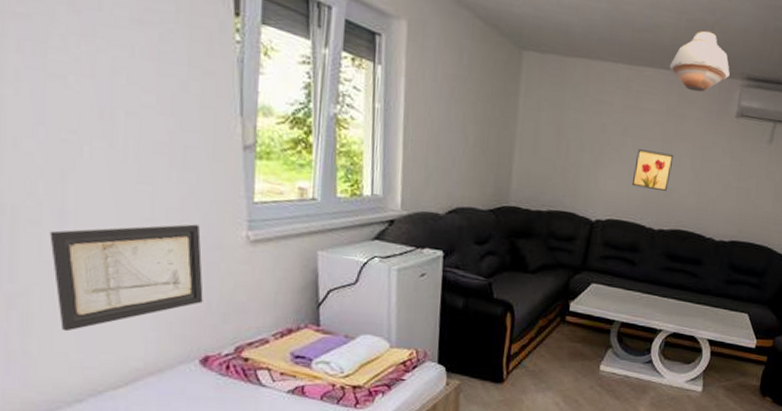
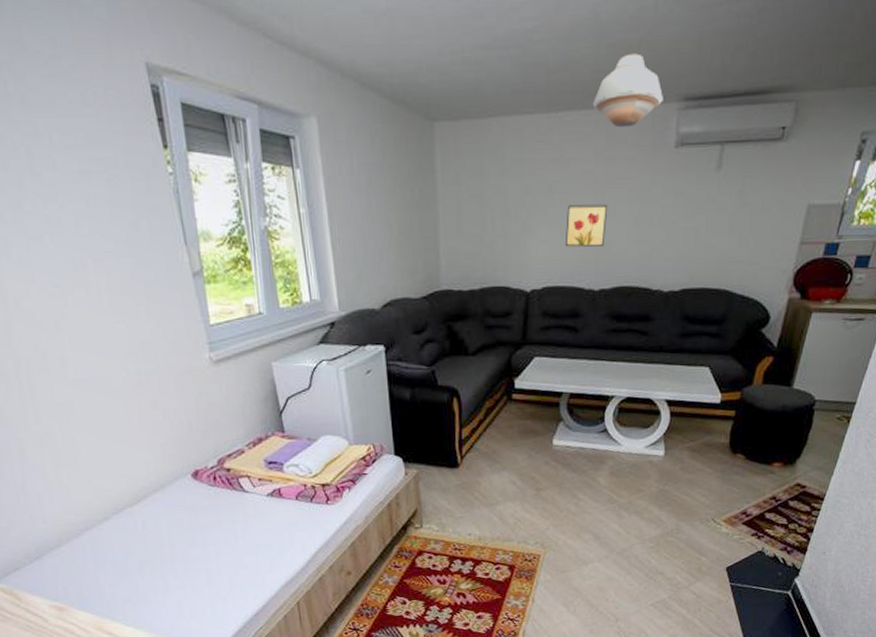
wall art: present [49,224,204,332] -> none [57,353,185,462]

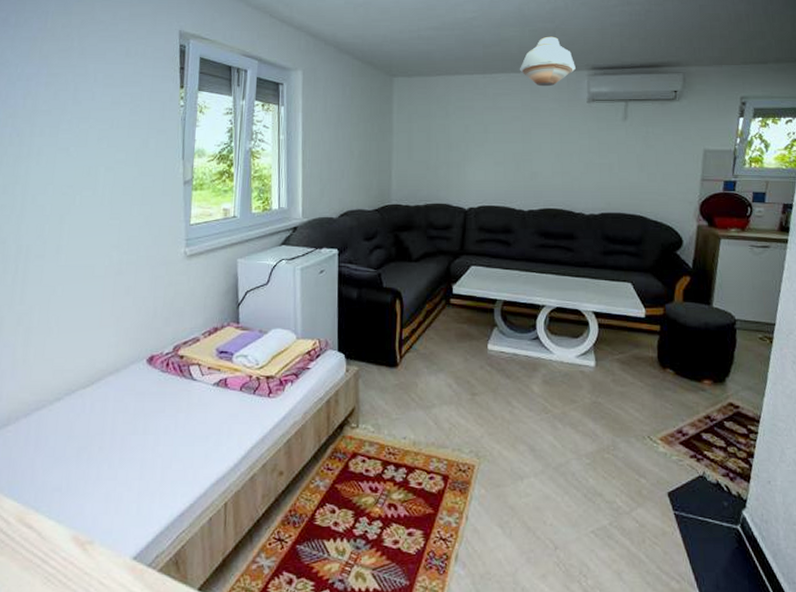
wall art: present [565,204,608,247] -> none [498,142,534,175]

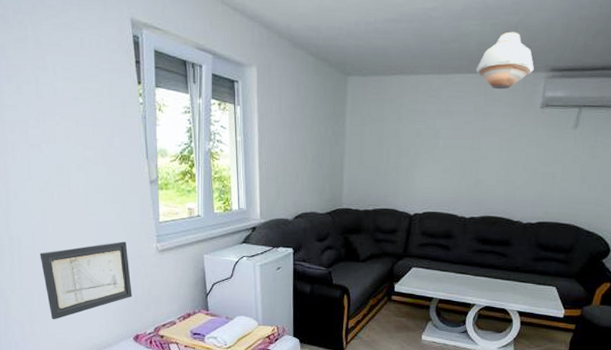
wall art: none [49,247,152,341] -> present [39,241,132,320]

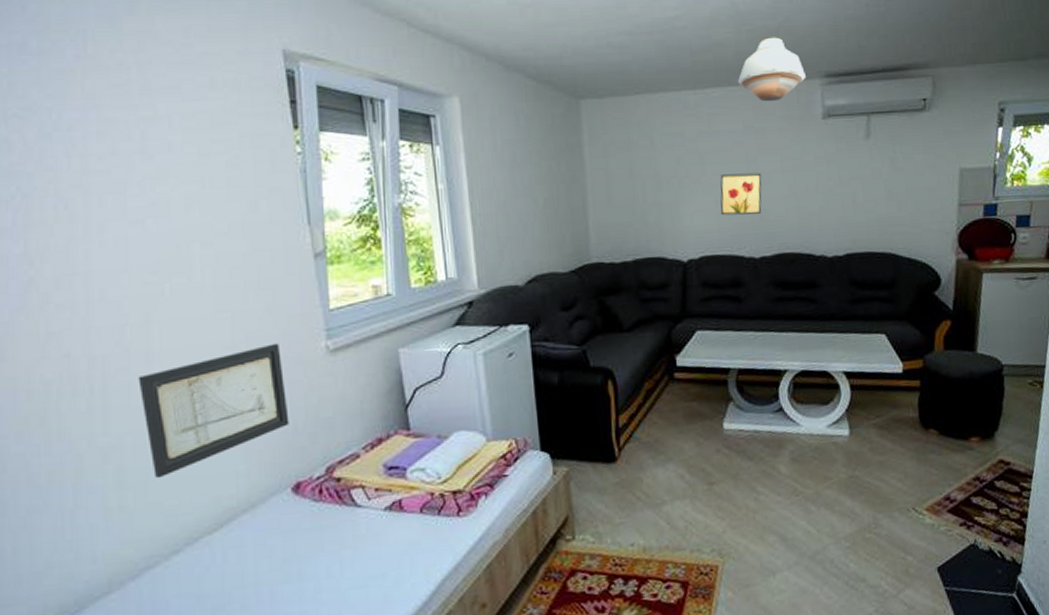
wall art: none [444,148,482,183] -> present [720,173,762,216]

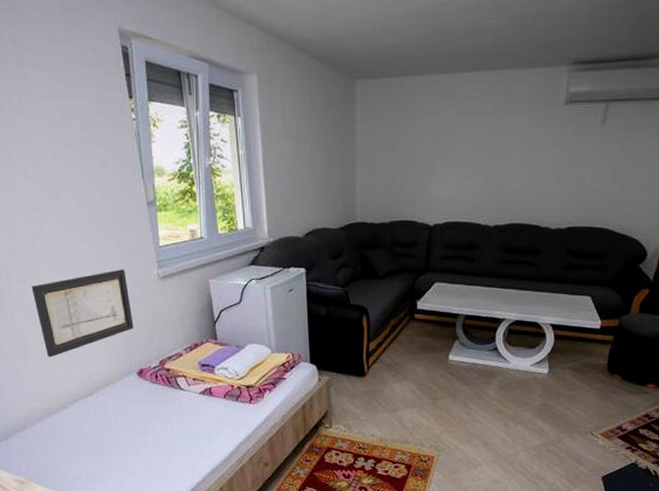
wall art: present [720,173,762,216] -> none [465,152,504,188]
ceiling light: present [737,37,806,102] -> none [493,24,556,87]

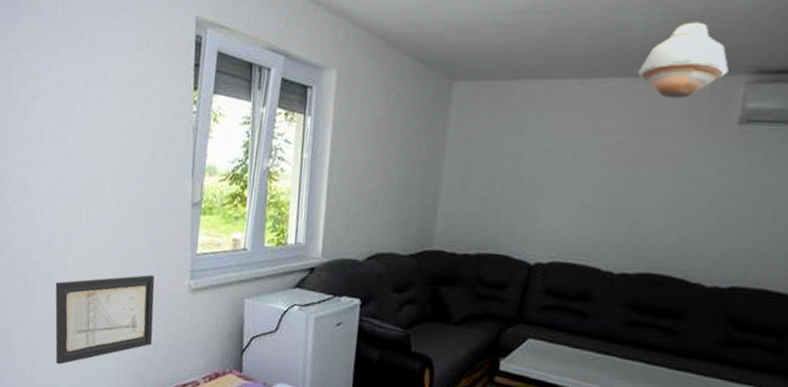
ceiling light: none [493,24,556,87] -> present [637,22,729,99]

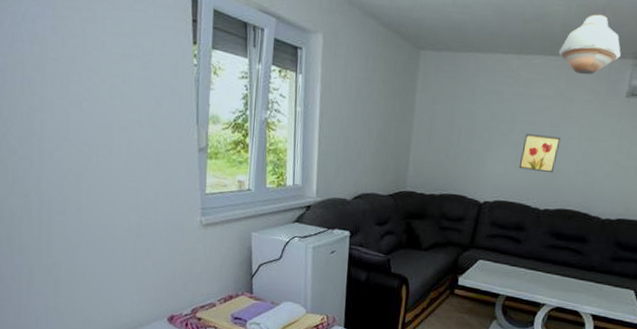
wall art: present [55,274,155,365] -> none [71,212,170,294]
wall art: none [583,176,643,225] -> present [518,134,561,172]

